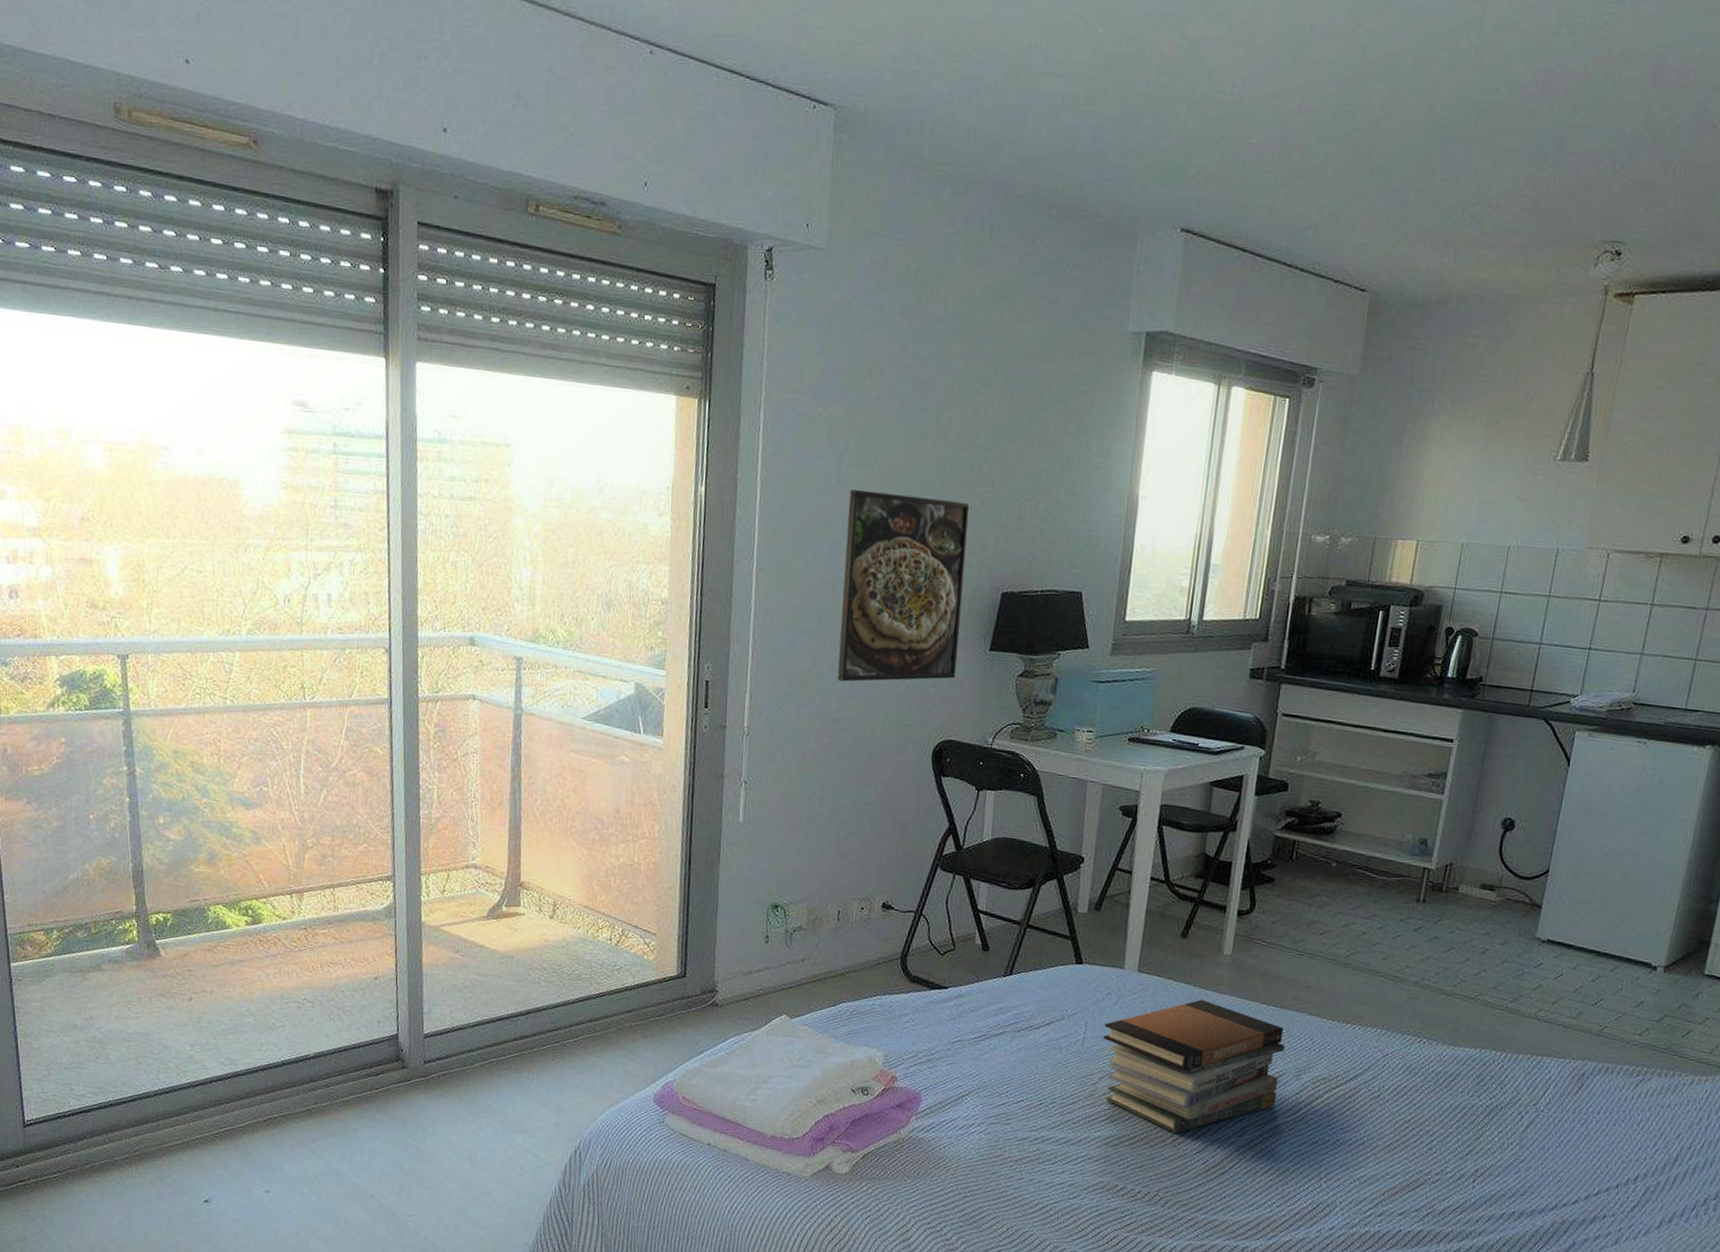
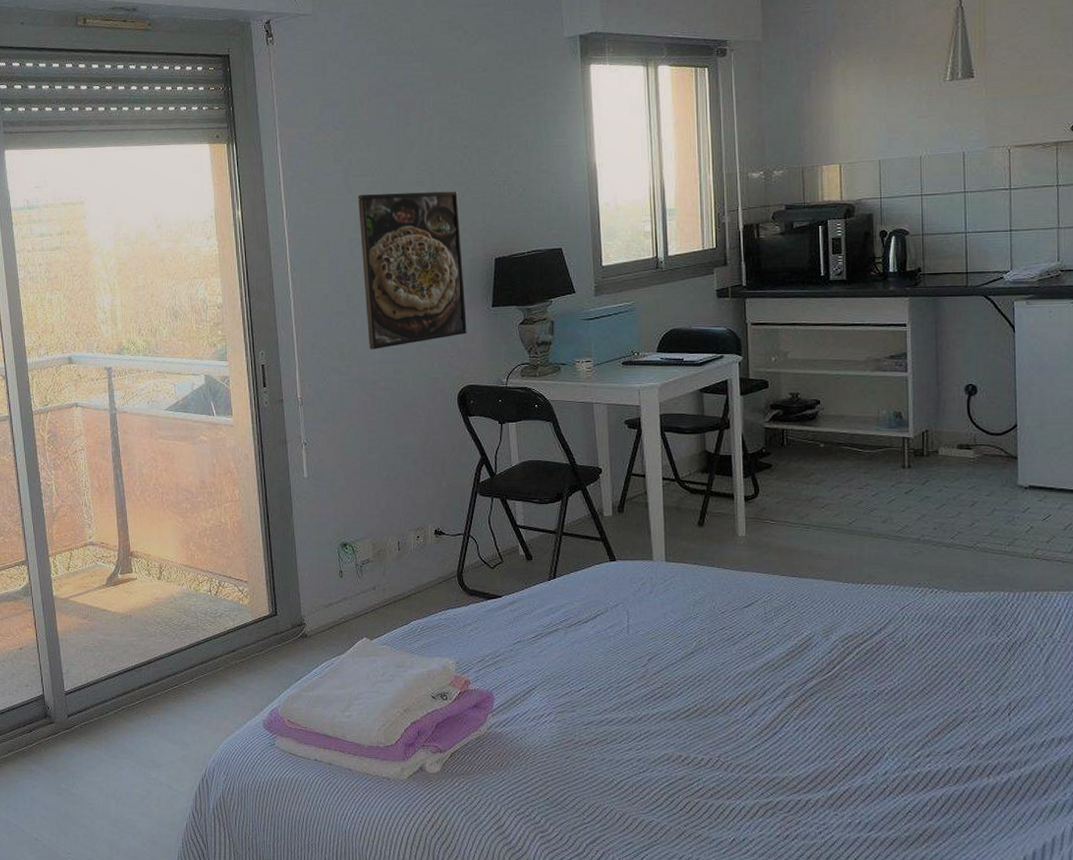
book stack: present [1102,999,1285,1134] -> none [644,578,811,703]

